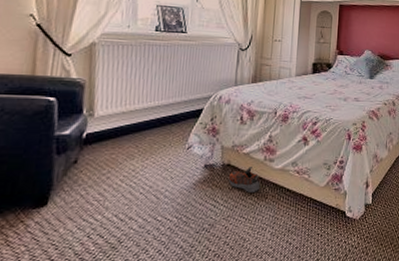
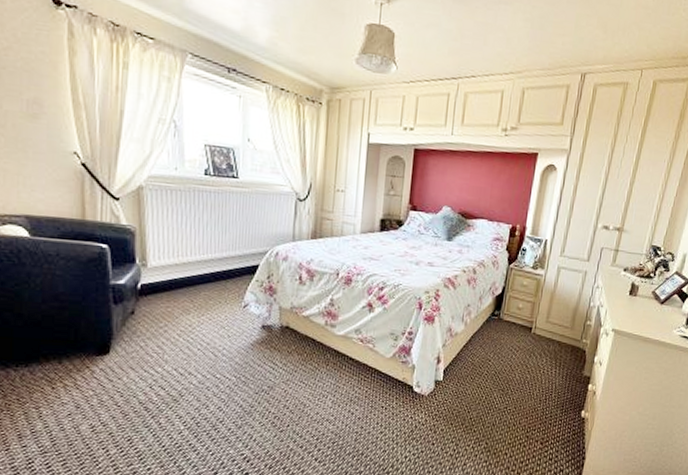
shoe: present [229,167,261,193] -> none [288,331,321,358]

